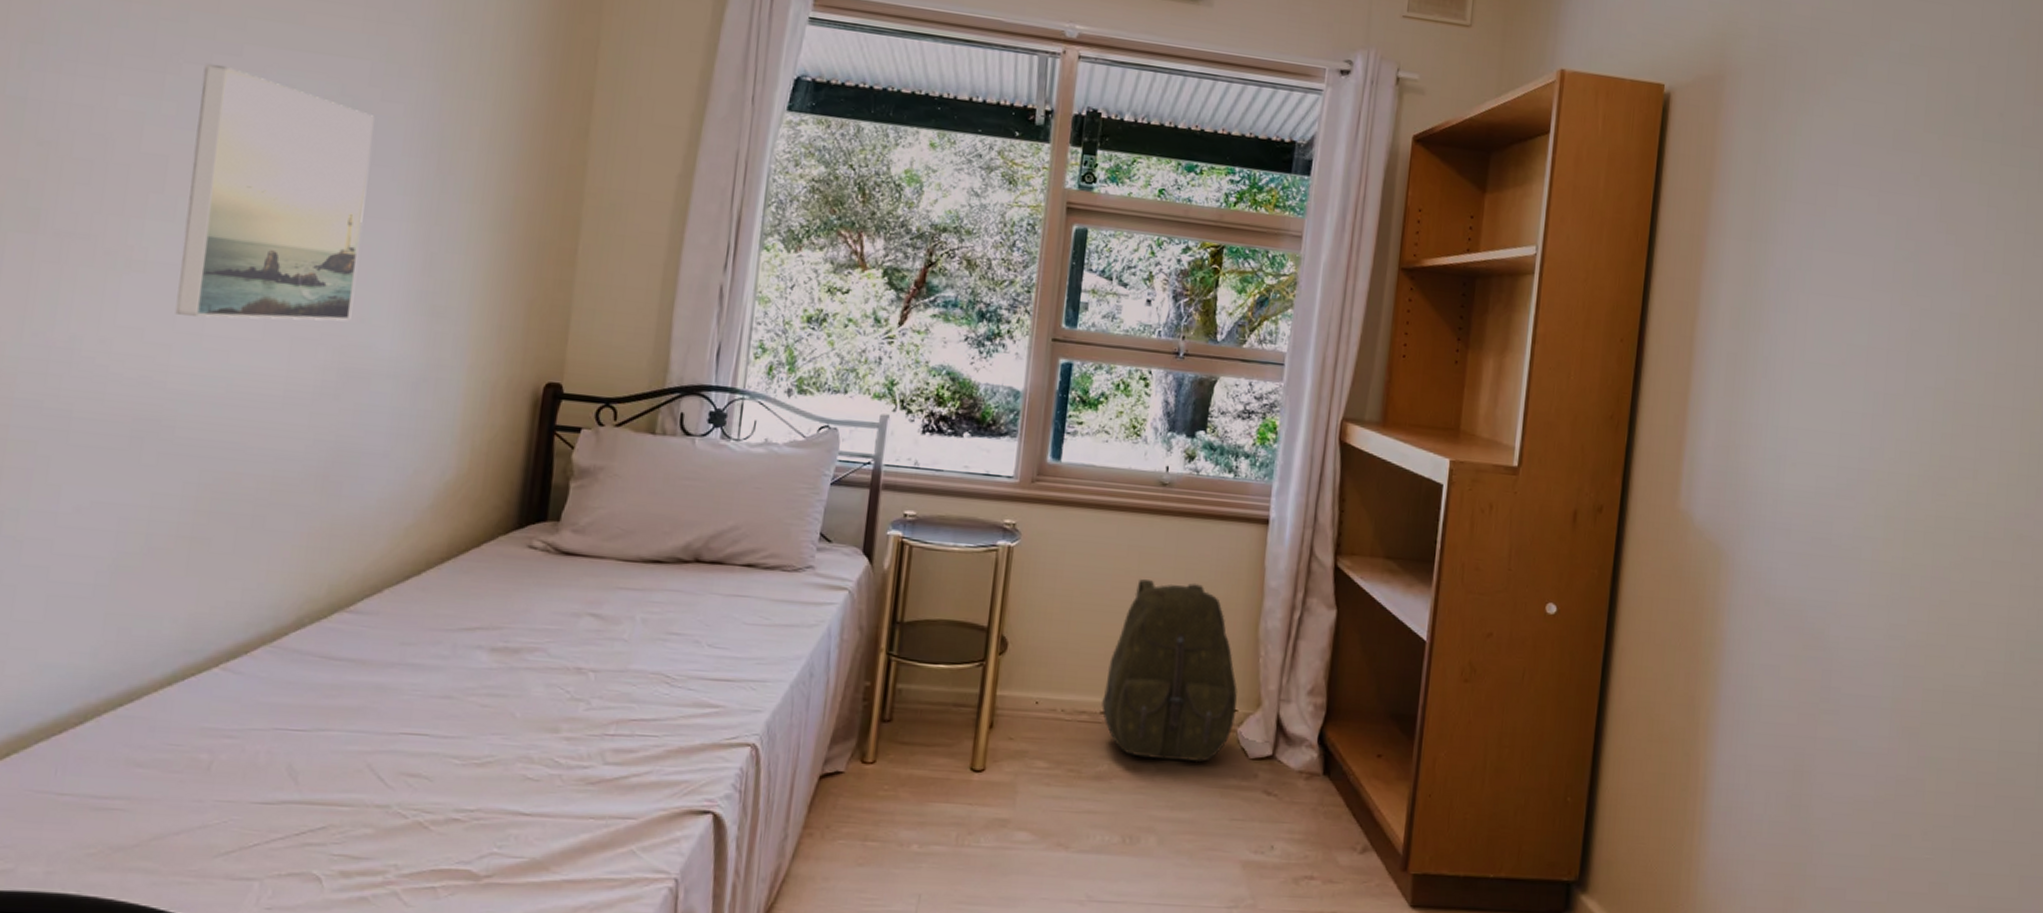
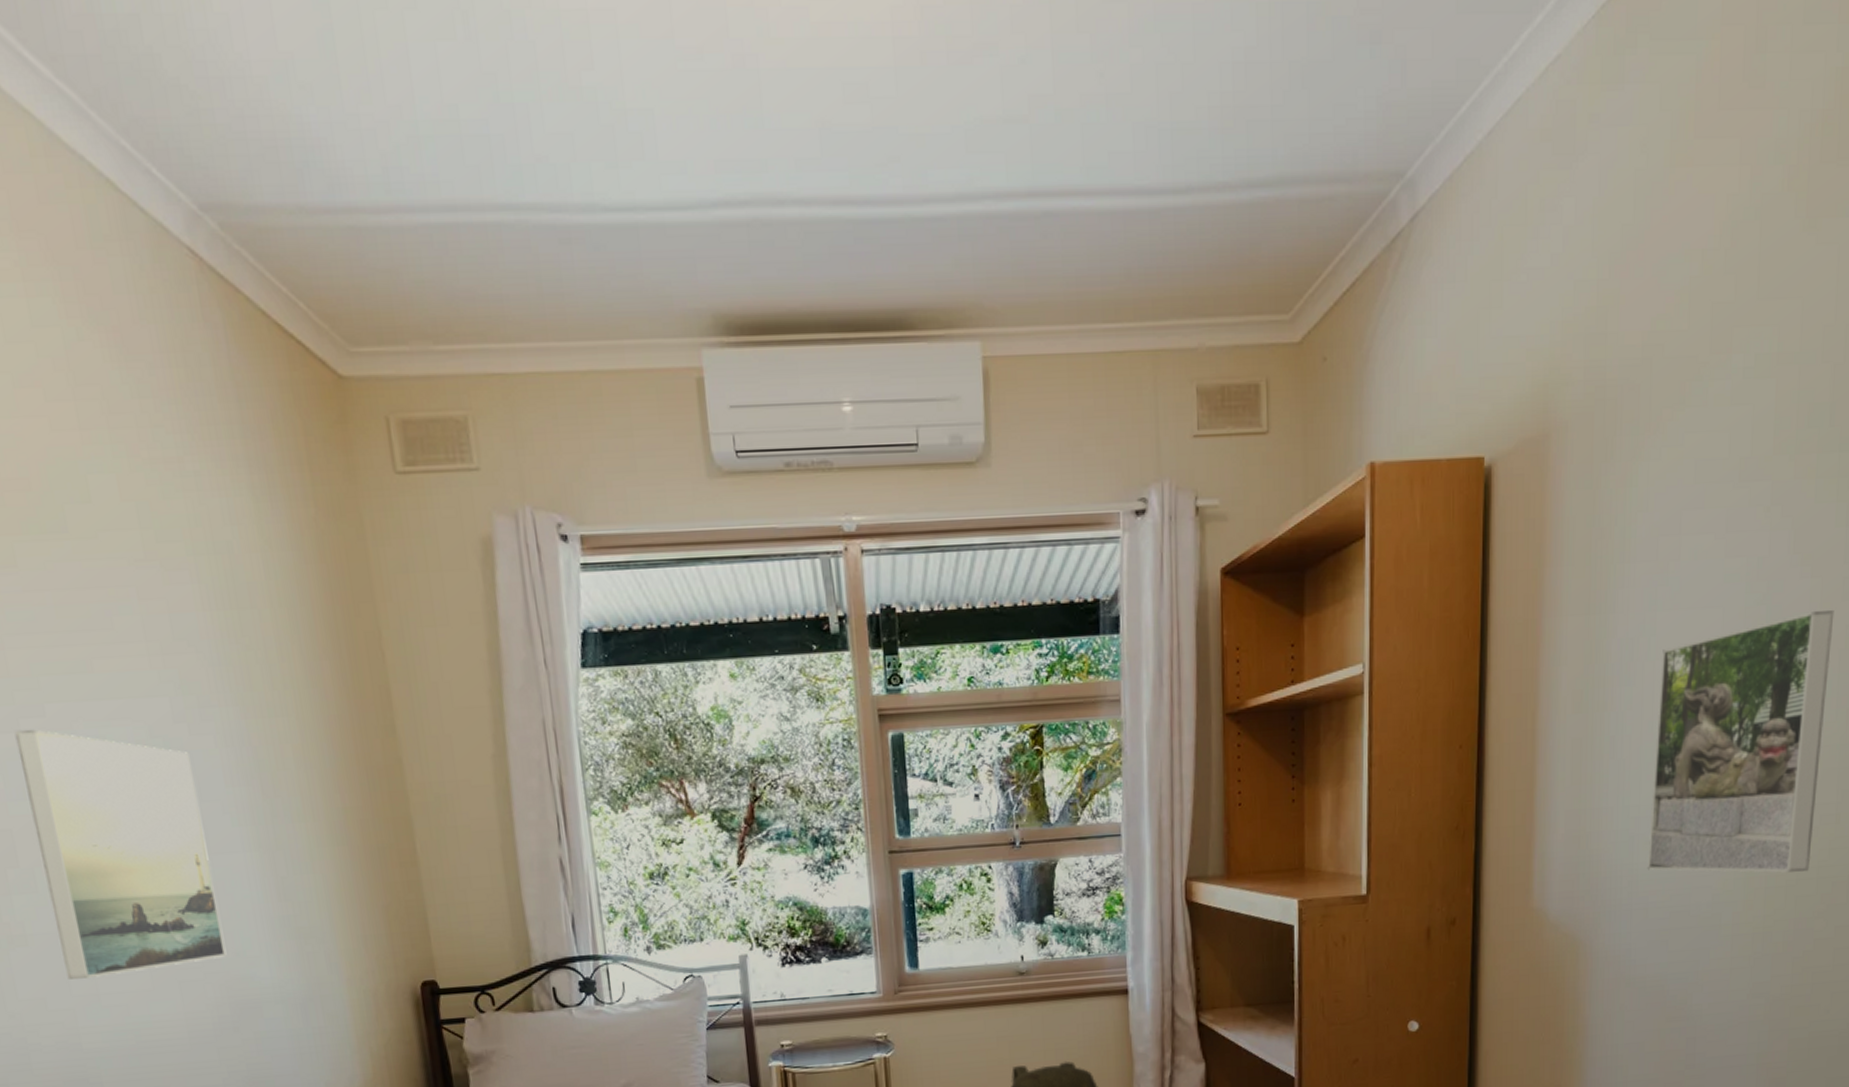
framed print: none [1792,276,1976,520] -> present [1647,610,1835,873]

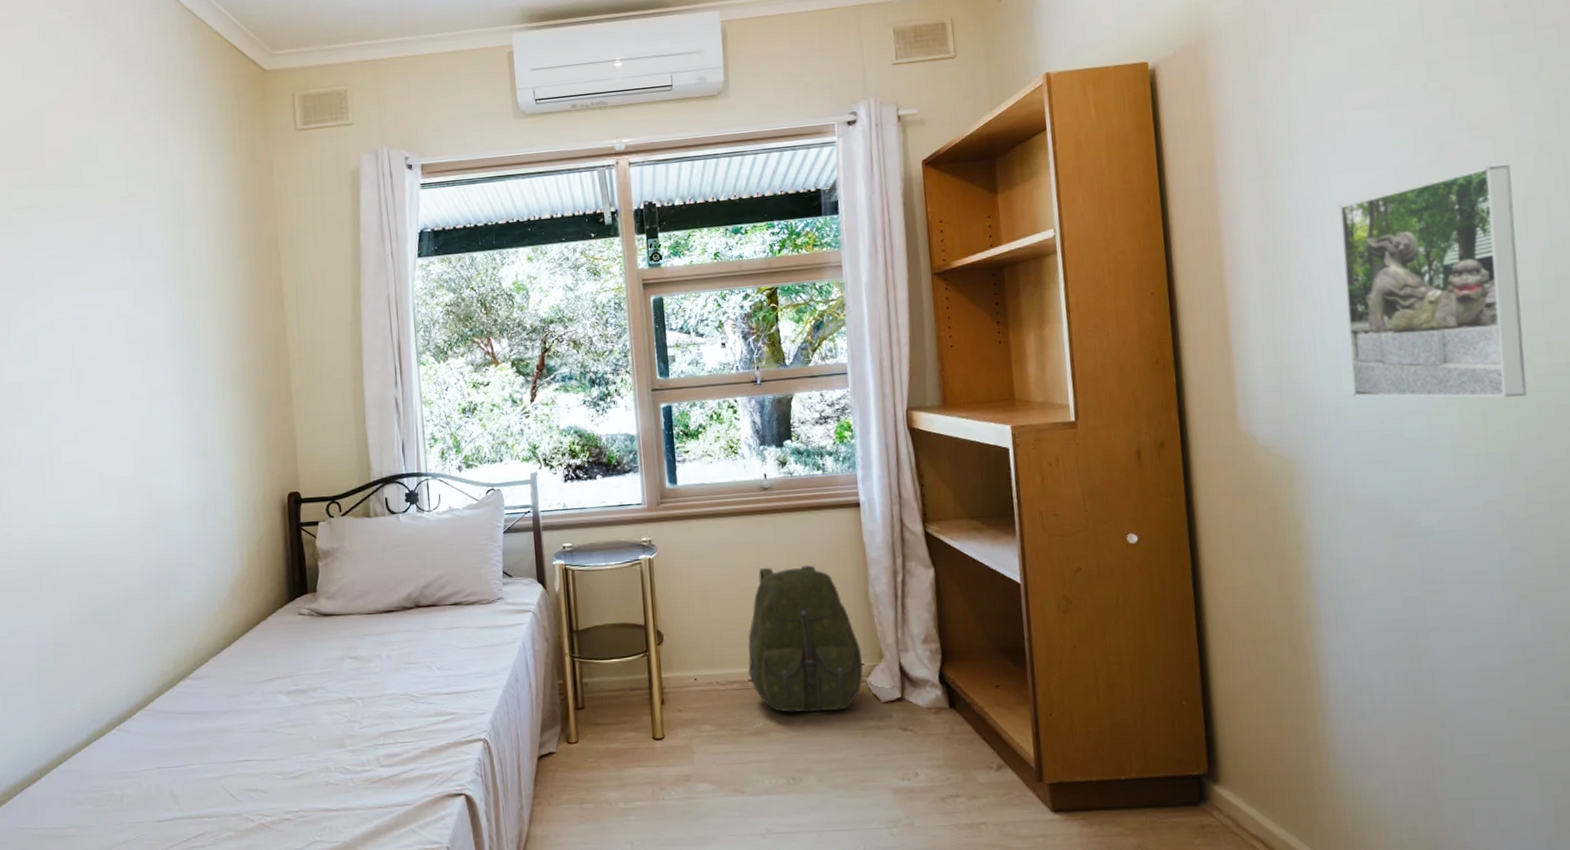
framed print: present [14,729,227,979] -> none [31,313,153,490]

